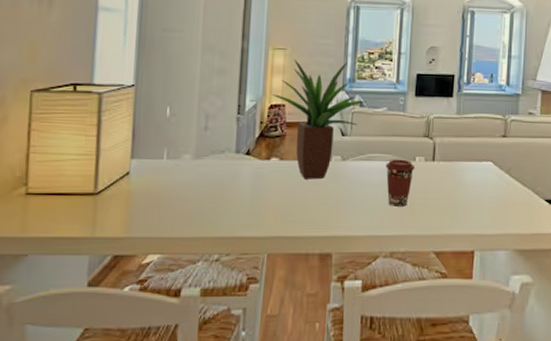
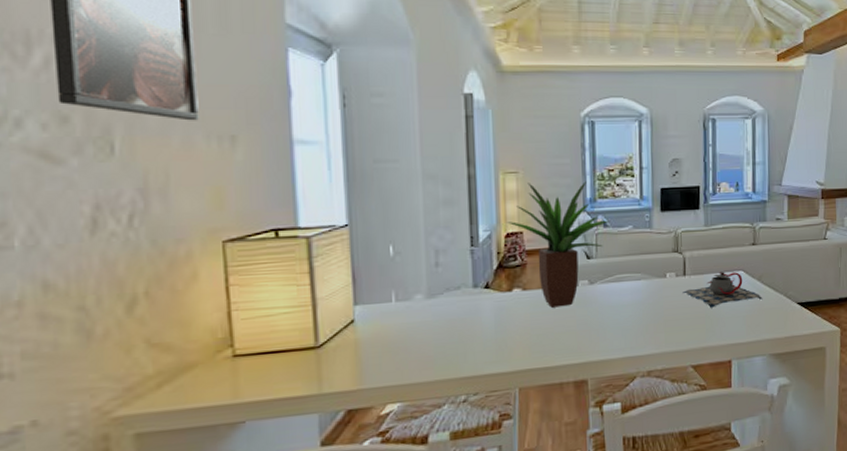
coffee cup: present [386,159,415,207] -> none [636,277,667,326]
teapot: none [430,161,510,196] -> present [682,272,763,308]

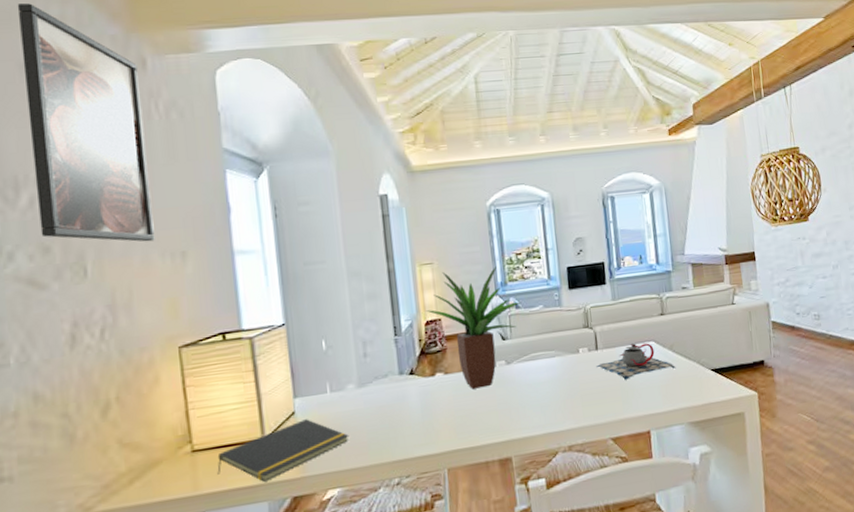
notepad: none [262,328,414,392] -> present [217,419,349,482]

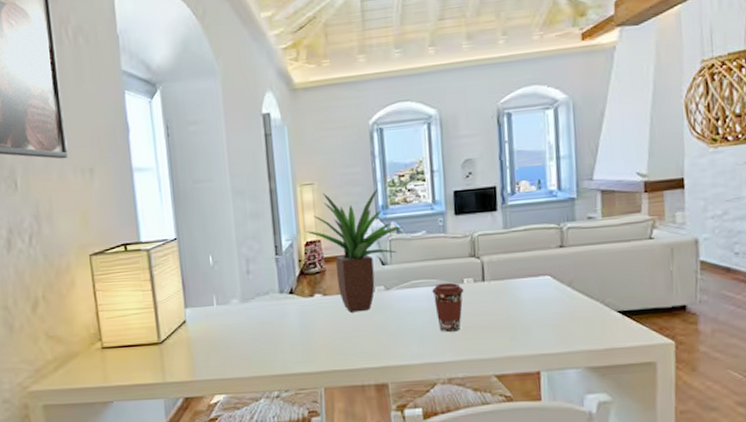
notepad: present [217,419,349,482] -> none [122,328,234,381]
coffee cup: none [550,353,580,401] -> present [432,282,464,332]
teapot: present [596,343,676,380] -> none [482,277,575,315]

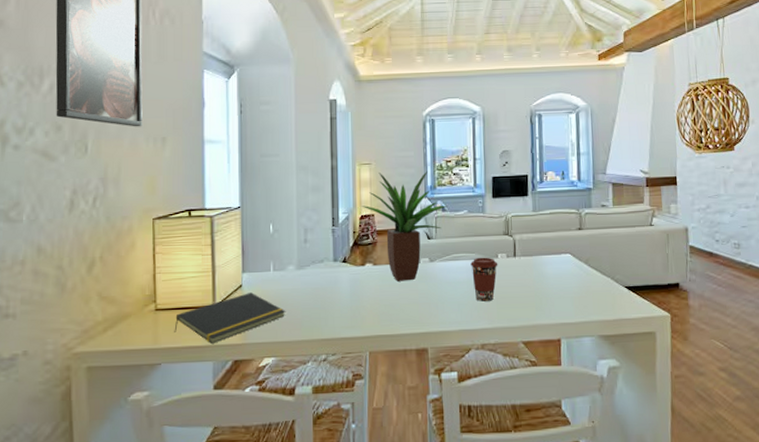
notepad: none [122,328,234,381] -> present [174,292,286,344]

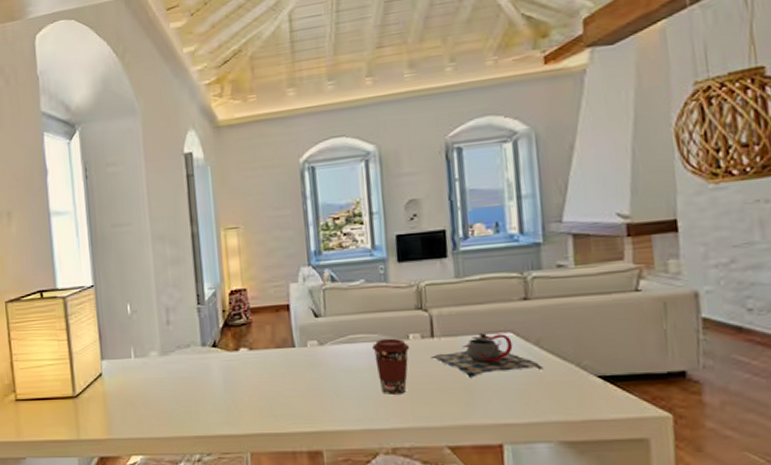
notepad: present [174,292,286,344] -> none [36,382,152,438]
potted plant: present [361,171,448,282] -> none [230,232,339,369]
teapot: none [513,254,590,288] -> present [431,333,544,377]

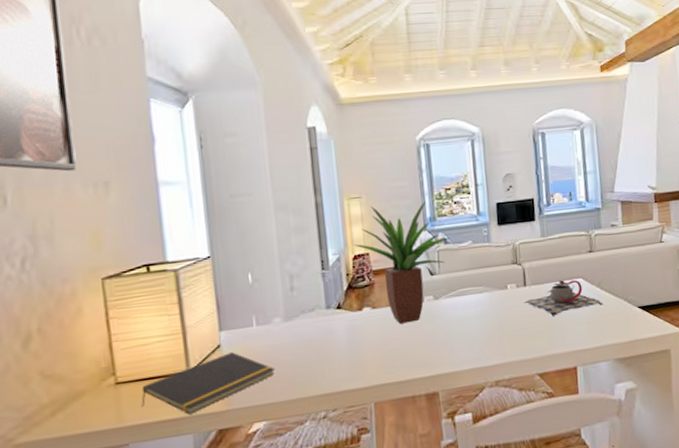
notepad: none [36,382,152,438] -> present [141,352,276,414]
potted plant: none [230,232,339,369] -> present [353,201,450,324]
coffee cup: present [372,338,410,395] -> none [478,289,508,337]

